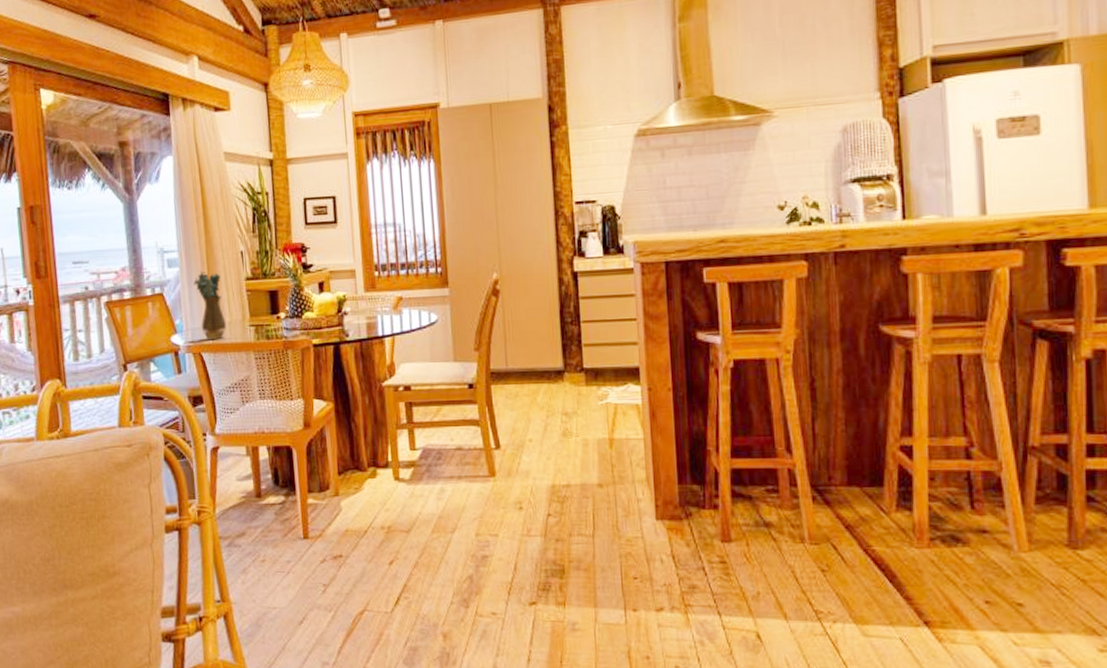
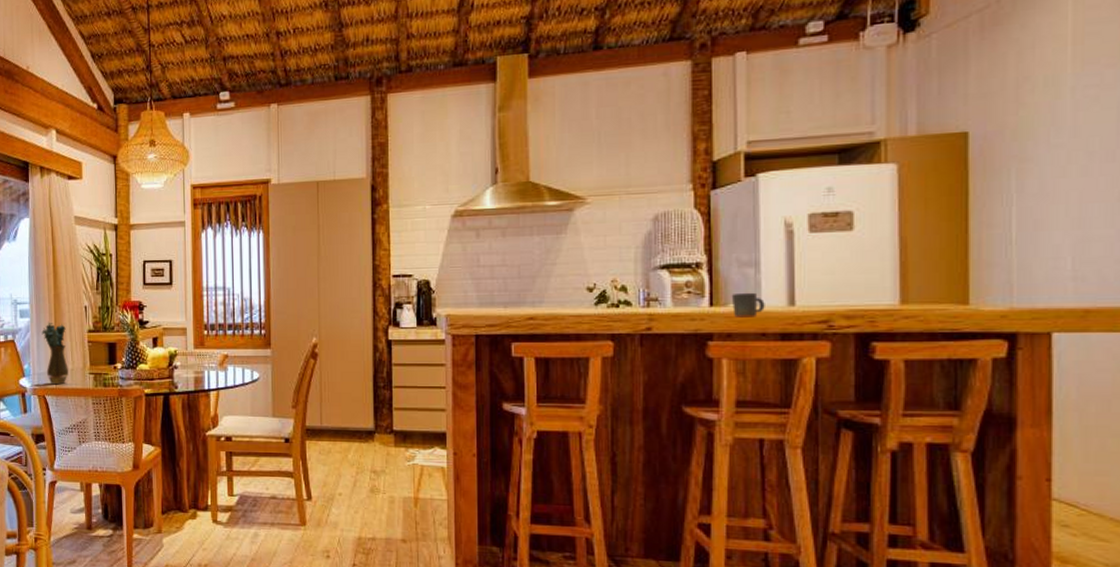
mug: none [923,203,957,230] -> present [731,292,765,318]

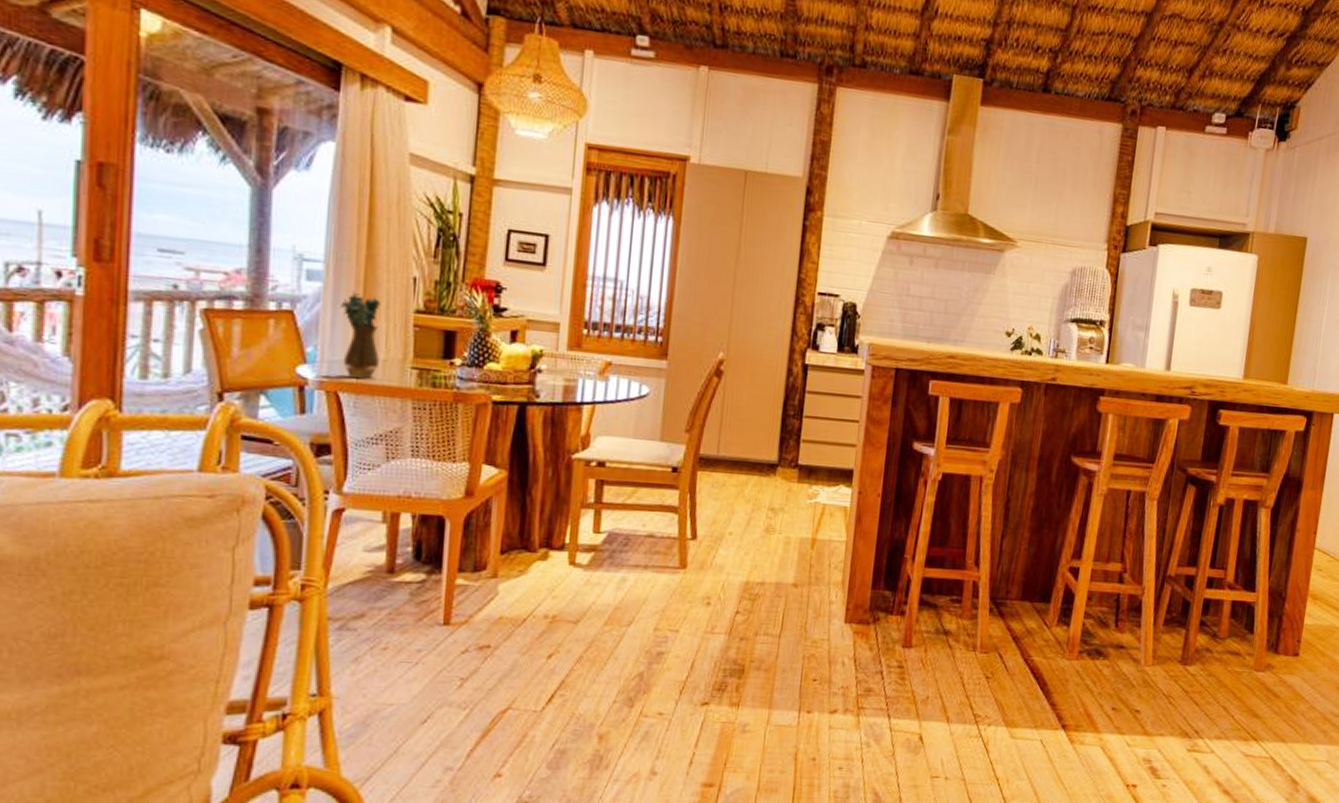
mug: present [731,292,765,318] -> none [1123,353,1149,378]

